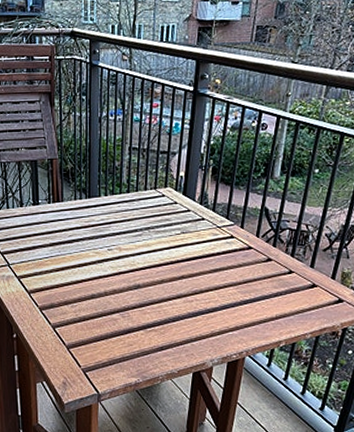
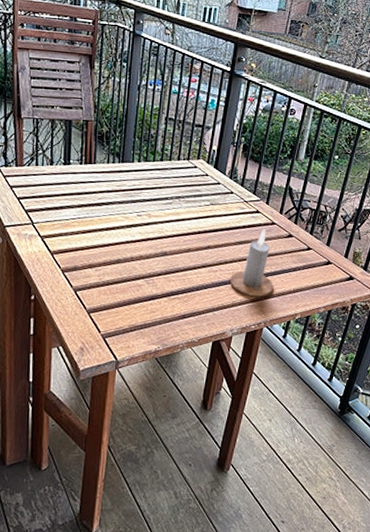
candle: none [206,254,254,325] -> present [229,229,274,297]

